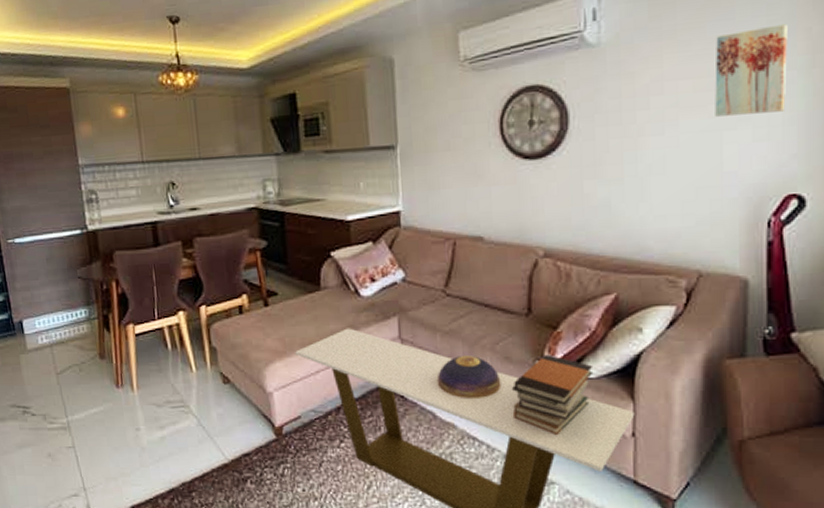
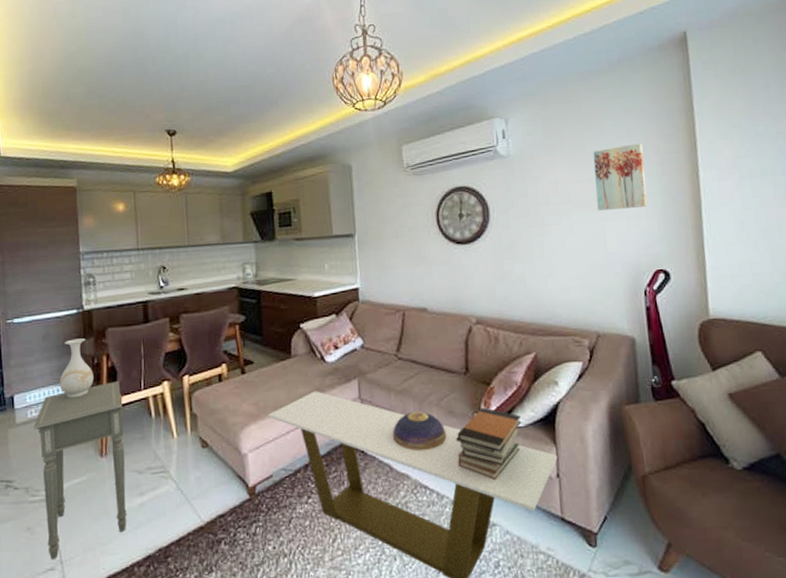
side table: none [45,309,148,486] -> present [33,381,127,559]
vase: none [68,262,104,326] -> present [59,338,94,398]

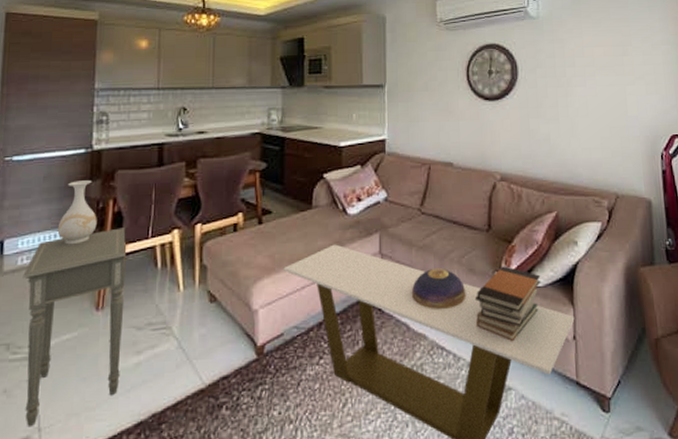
wall art: present [593,143,648,211] -> none [617,13,666,75]

